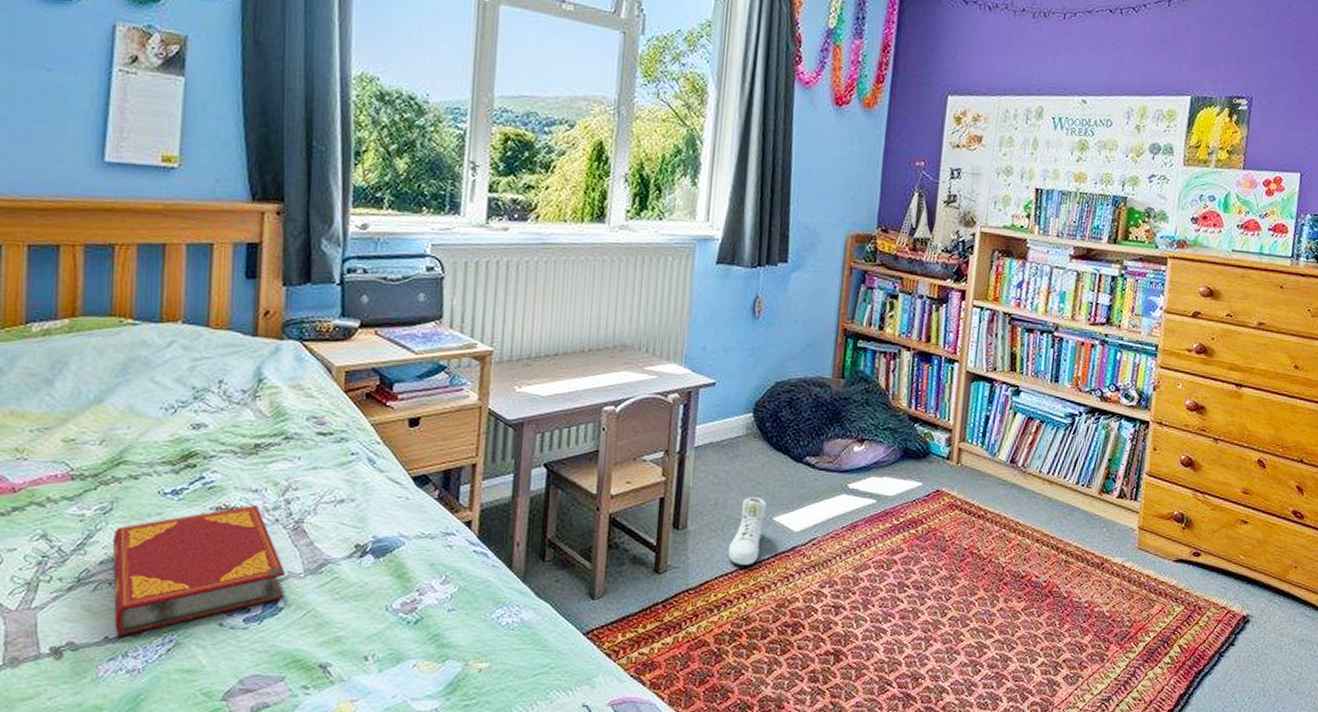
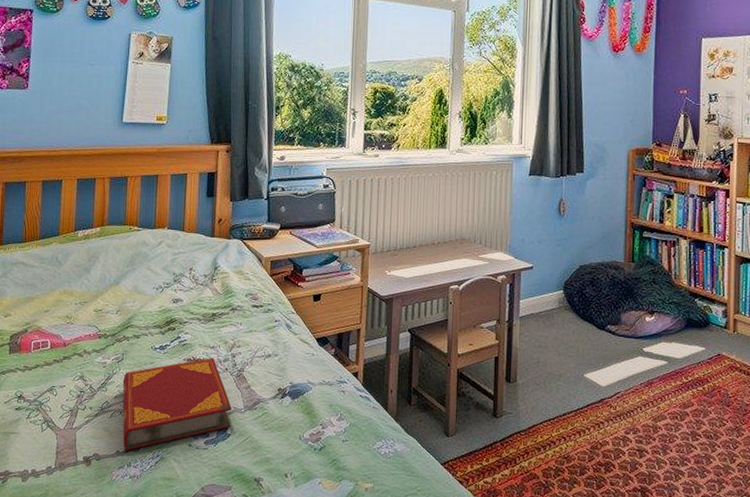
sneaker: present [727,497,766,565] -> none [549,358,578,413]

